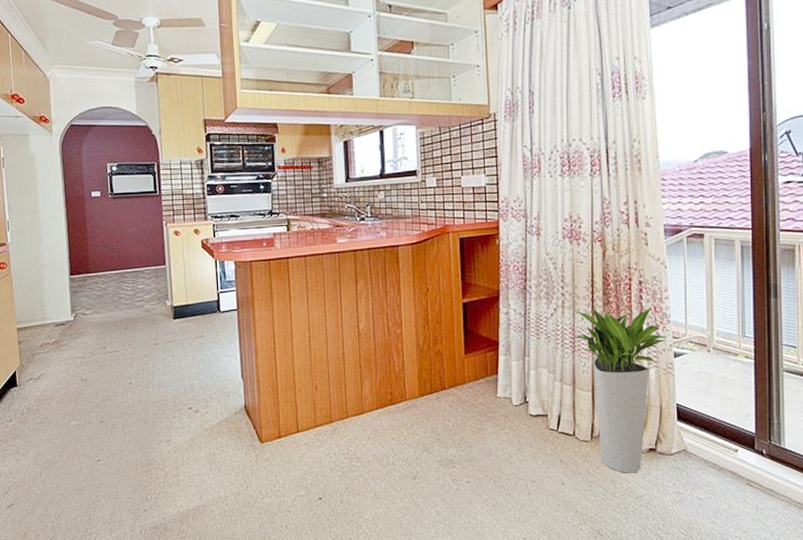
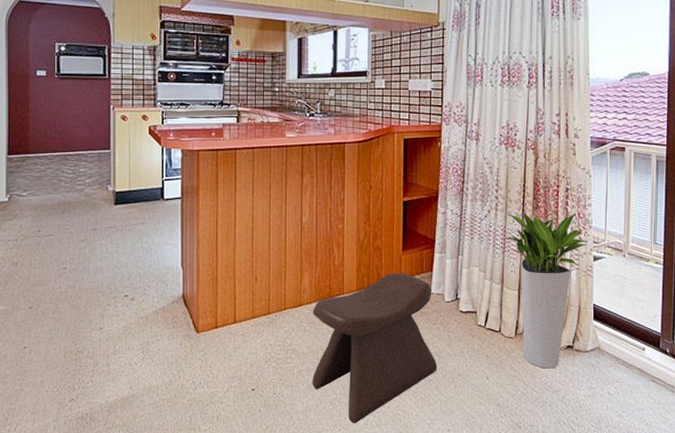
stool: none [375,376,509,532] -> present [312,272,437,424]

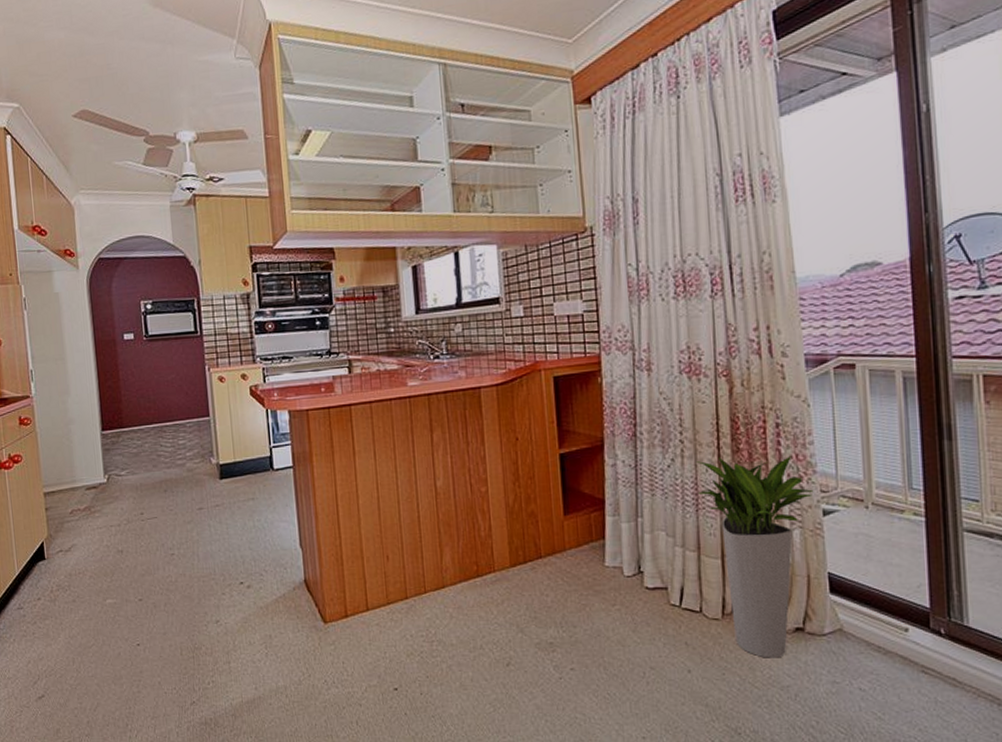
stool: present [312,272,437,424] -> none [459,542,622,730]

